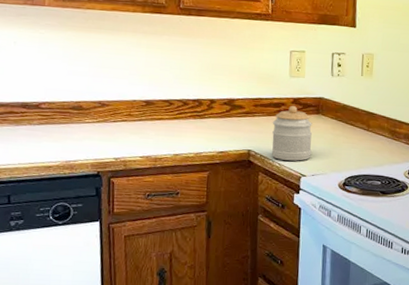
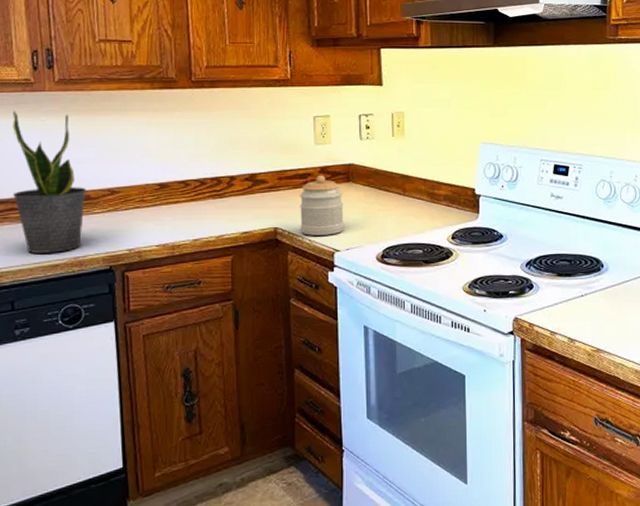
potted plant: none [12,22,79,156] -> present [12,111,87,253]

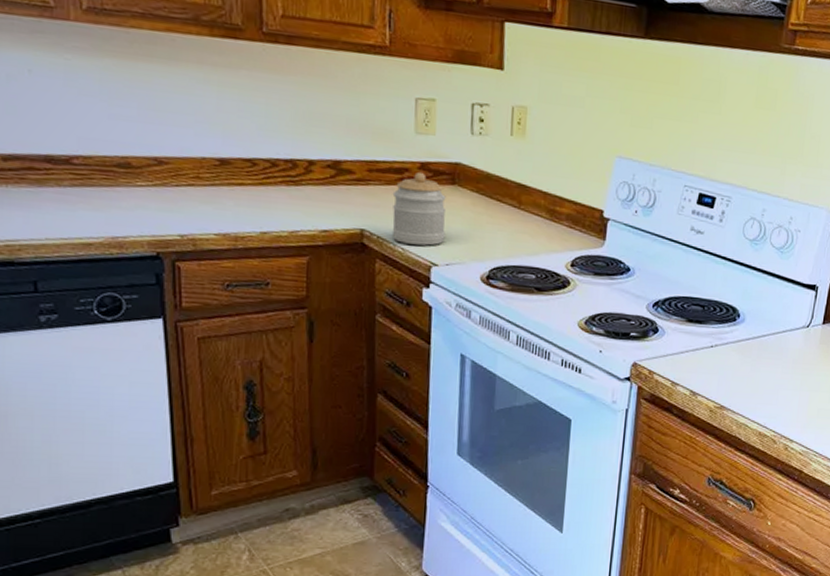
potted plant: present [12,111,87,253] -> none [27,41,127,229]

